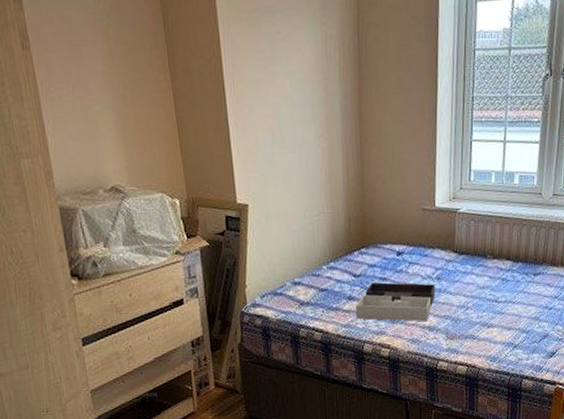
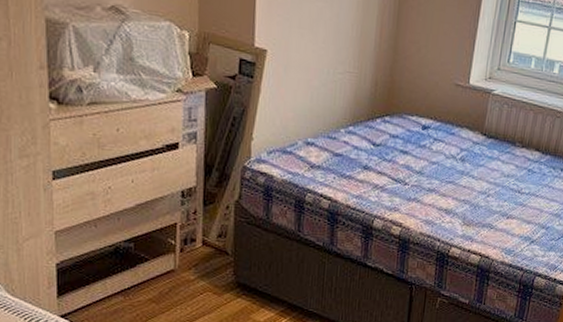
tray: present [355,282,435,322] -> none [369,155,458,204]

